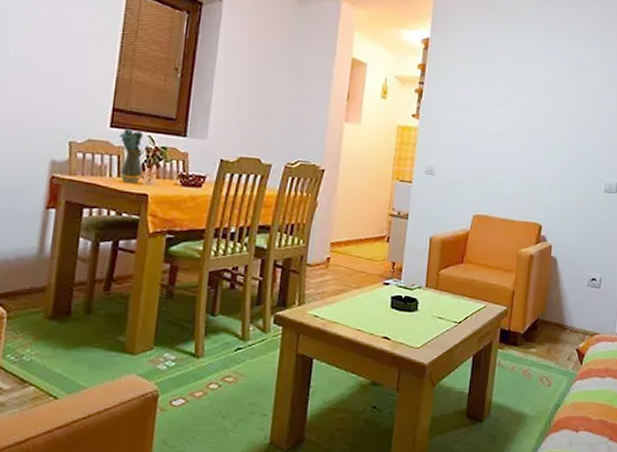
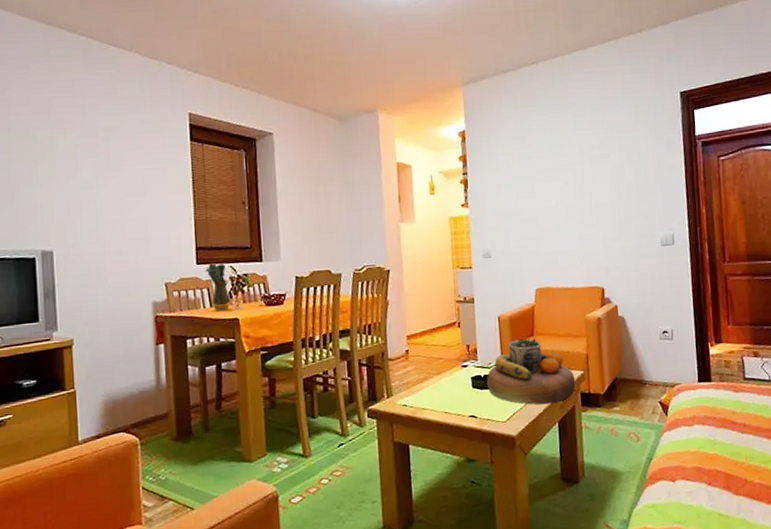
decorative bowl: none [406,262,498,336] -> present [486,337,576,405]

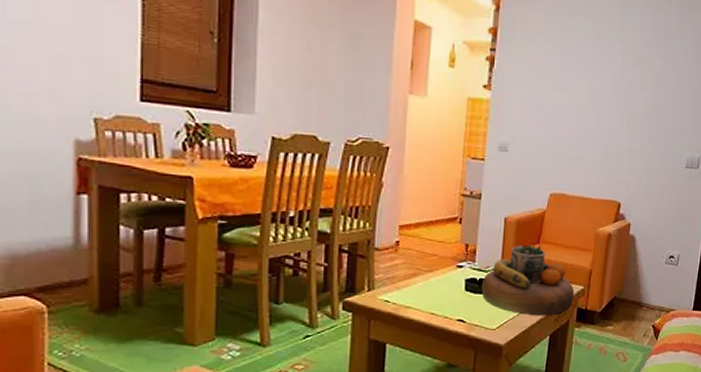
vase: present [205,261,230,312] -> none [152,100,183,165]

